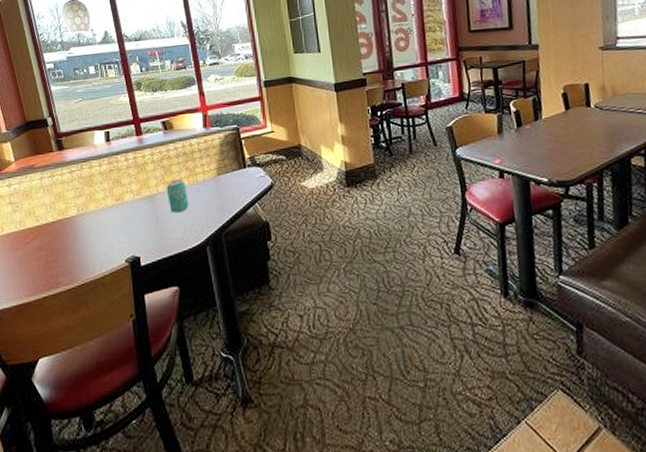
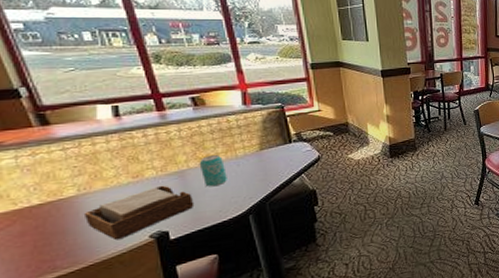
napkin holder: none [80,209,161,262] -> present [83,185,195,241]

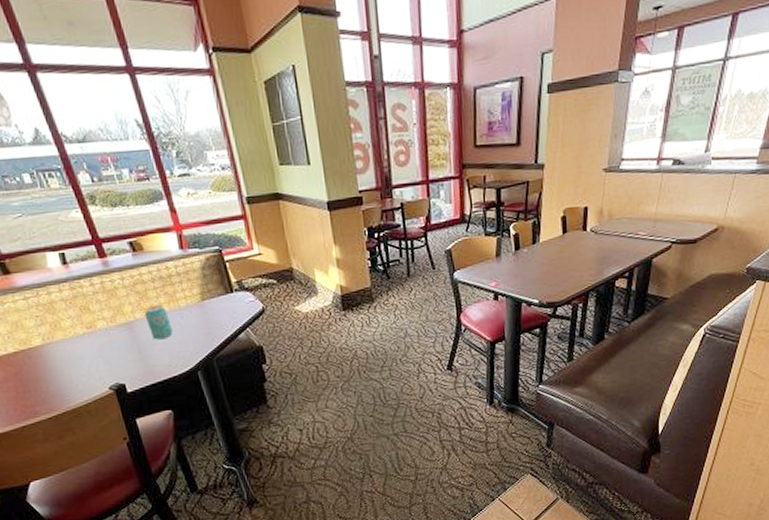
napkin holder: present [83,185,195,241] -> none [50,336,145,391]

